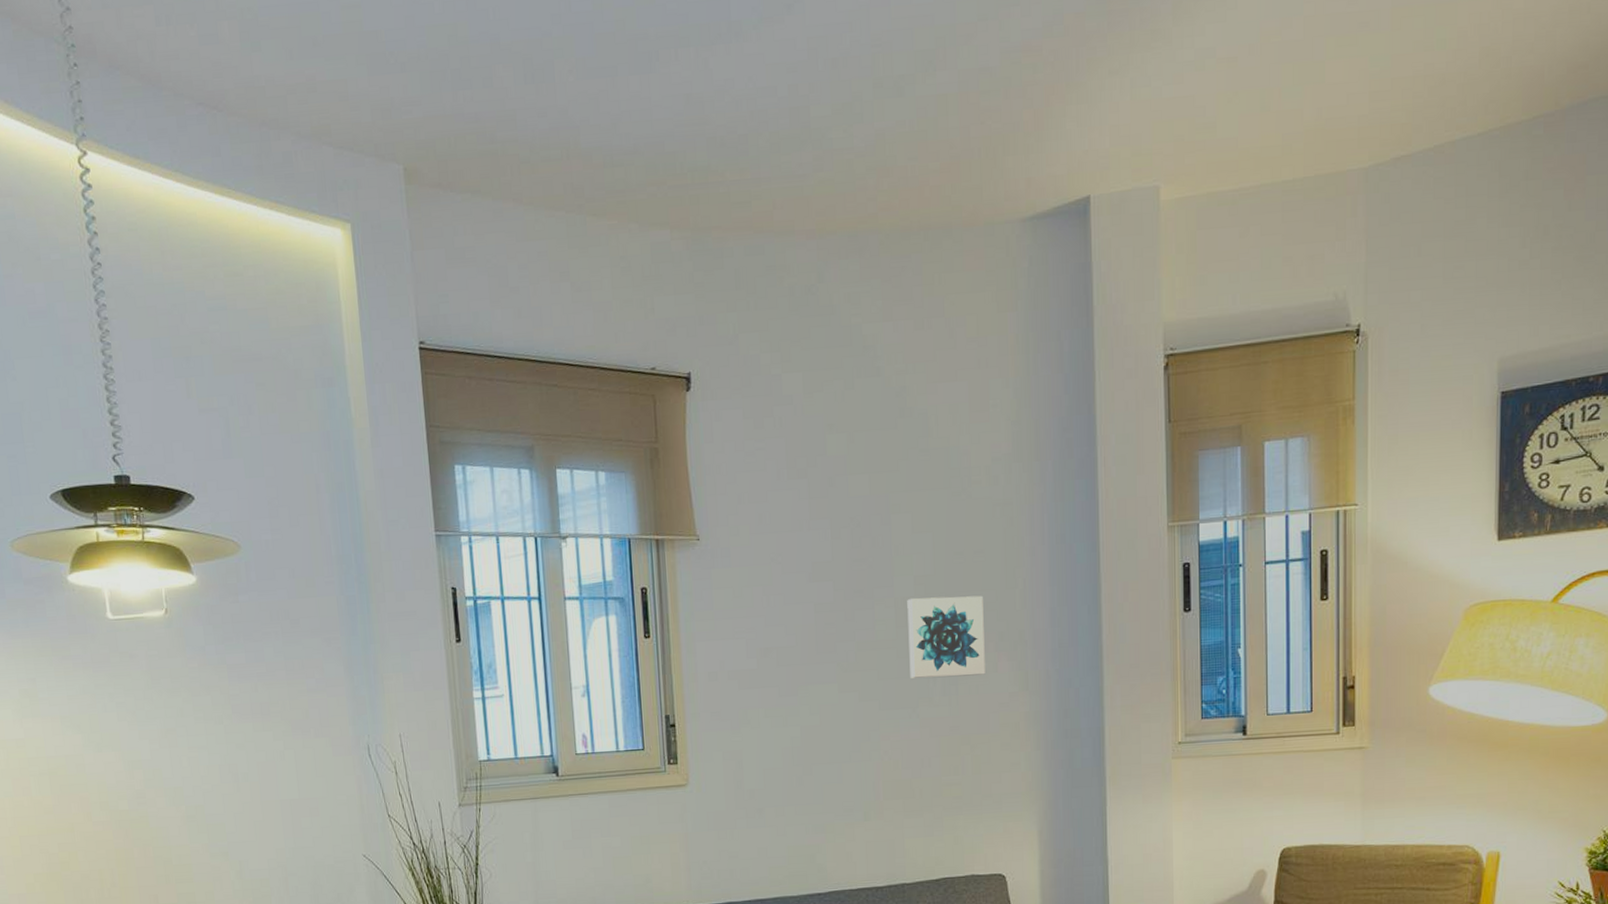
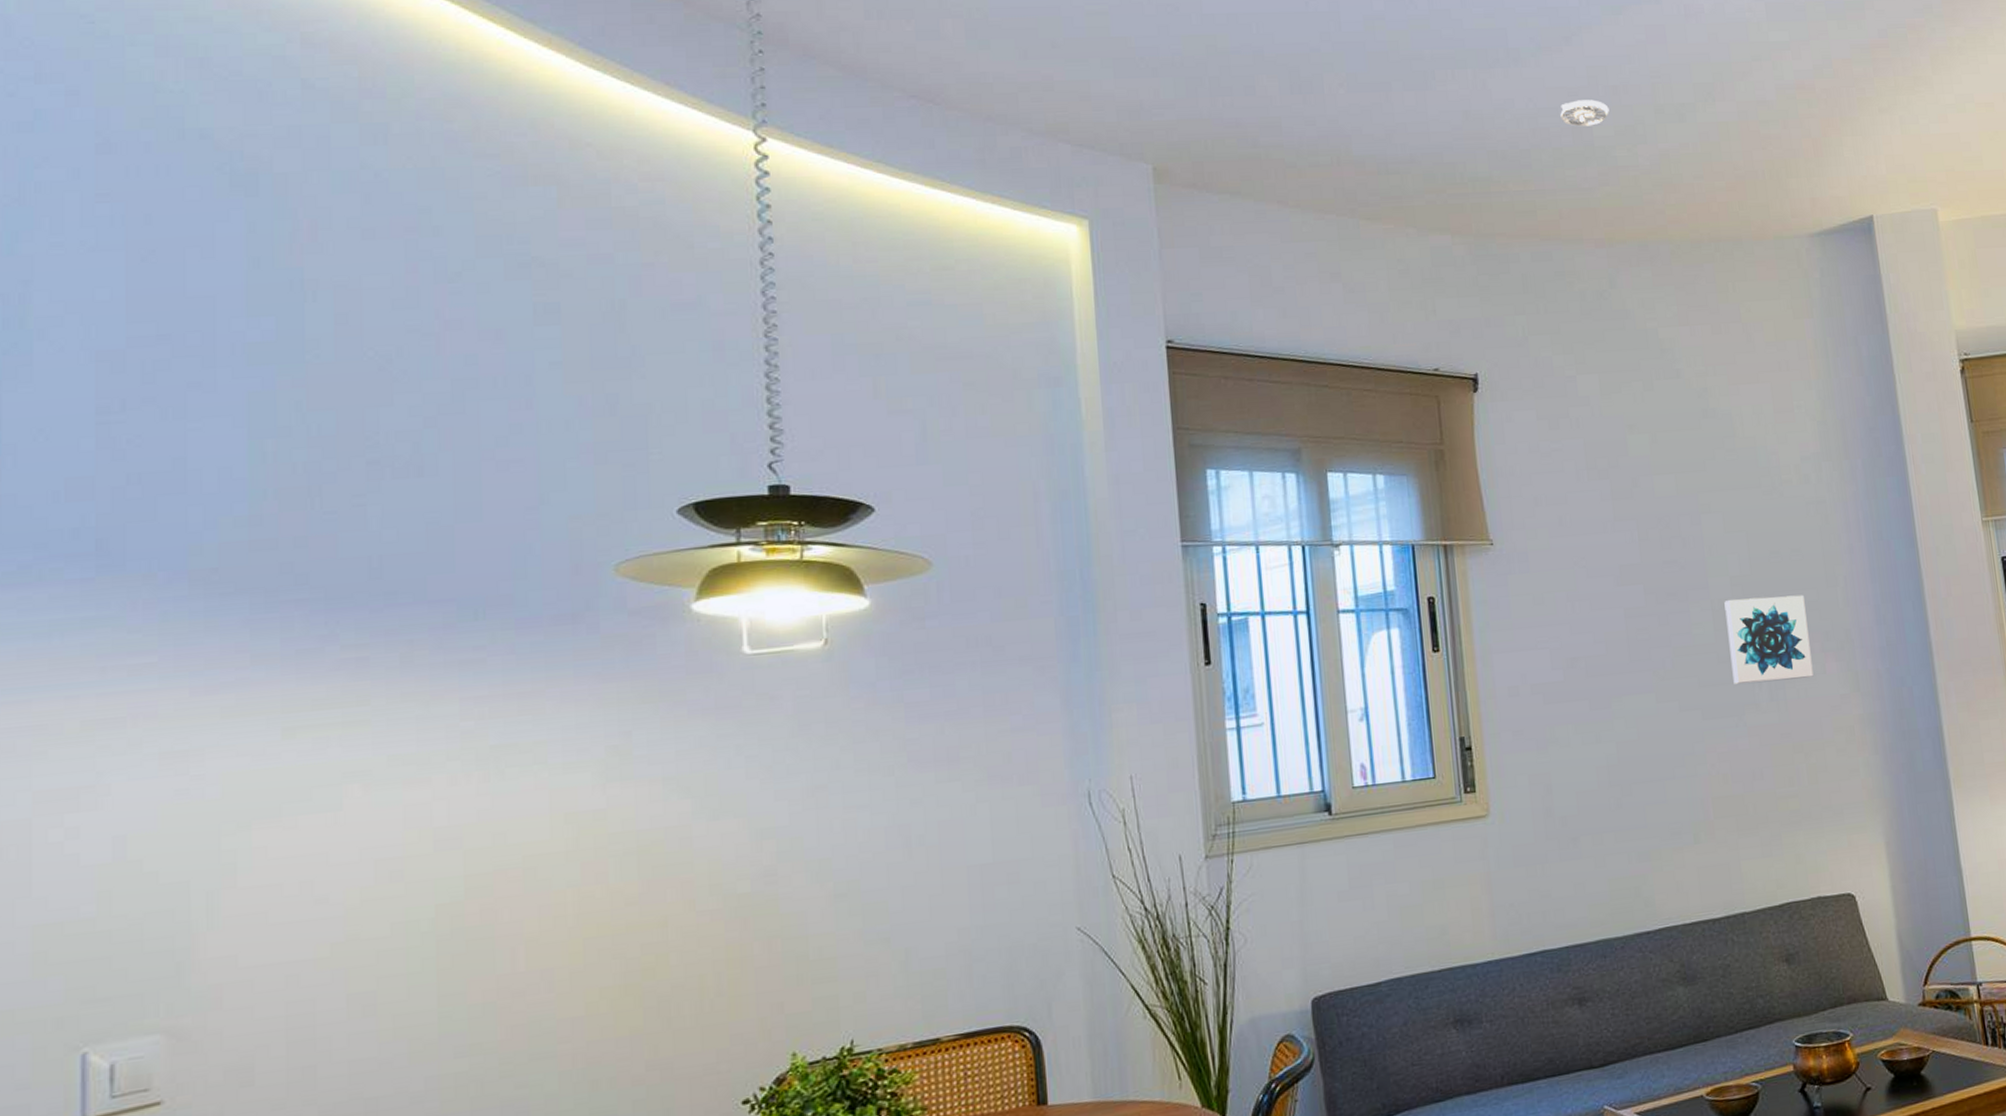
smoke detector: none [779,75,828,107] -> present [1560,100,1609,127]

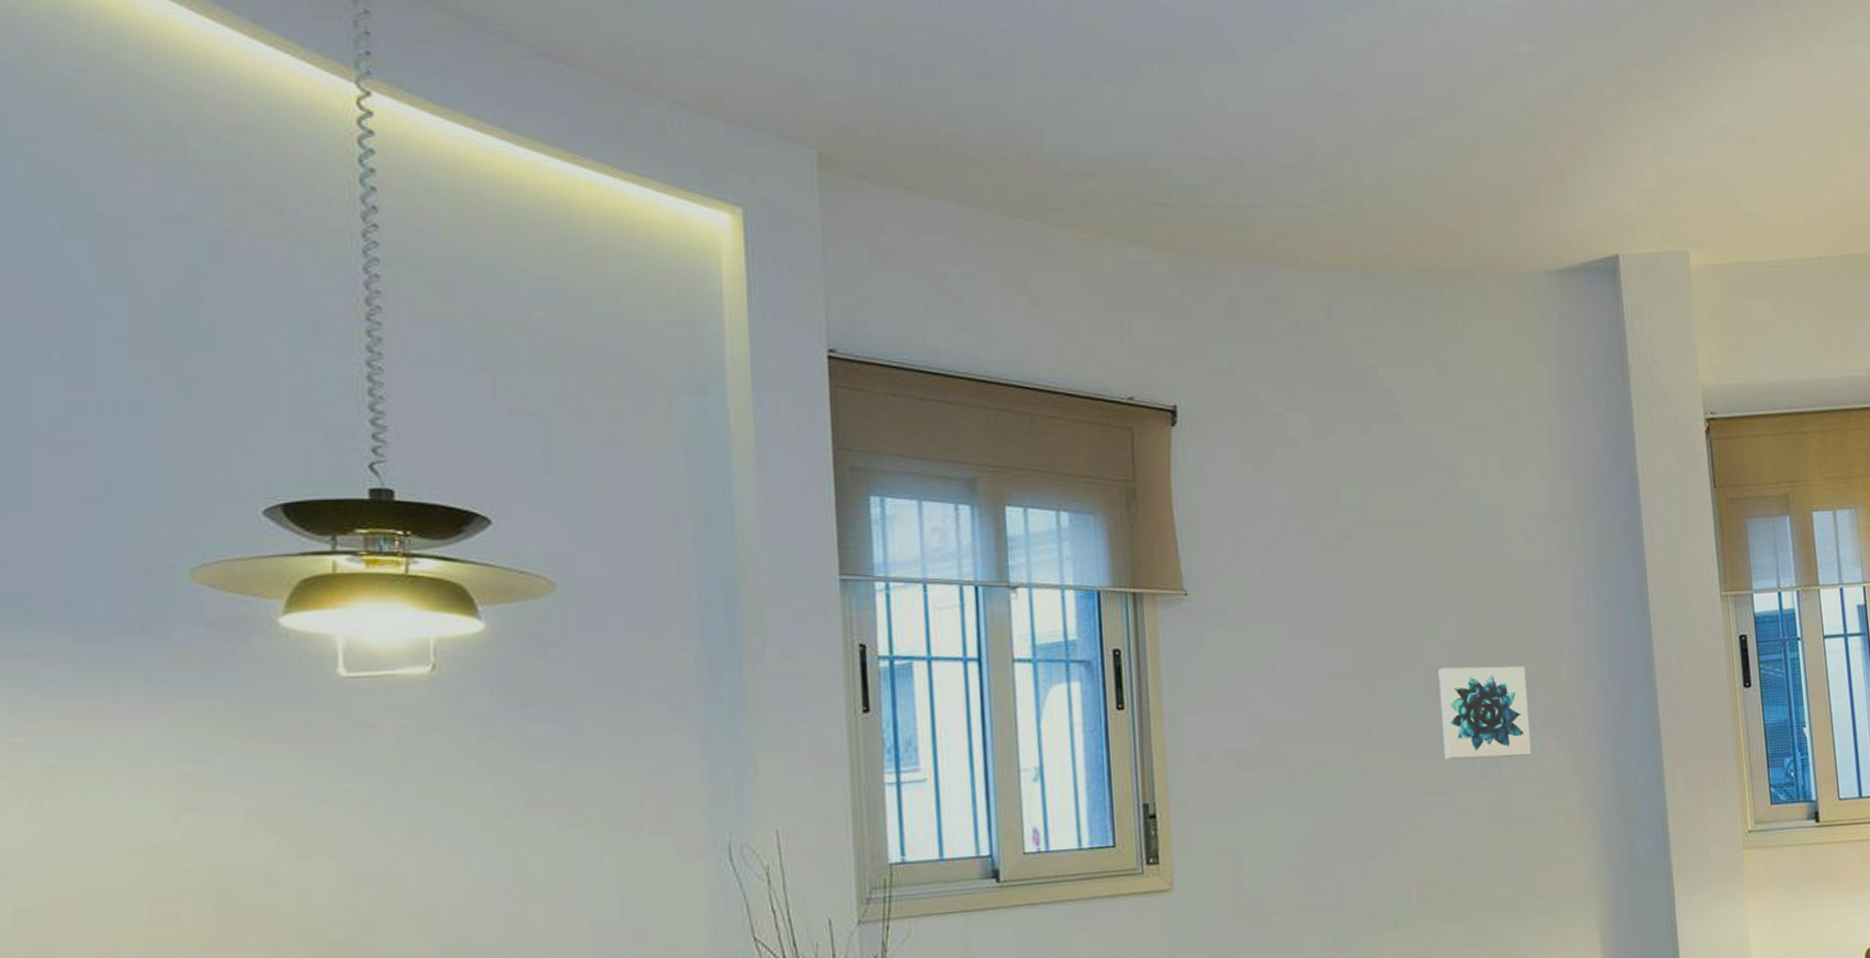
smoke detector: present [1560,100,1609,127] -> none [1279,106,1334,136]

